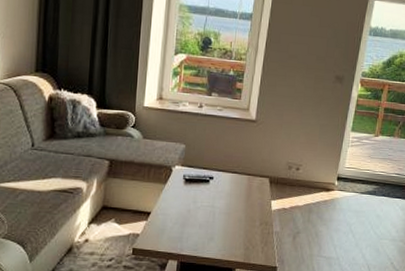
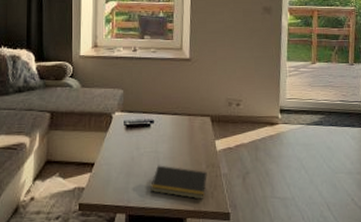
notepad: none [204,219,260,253] -> present [150,165,207,199]

